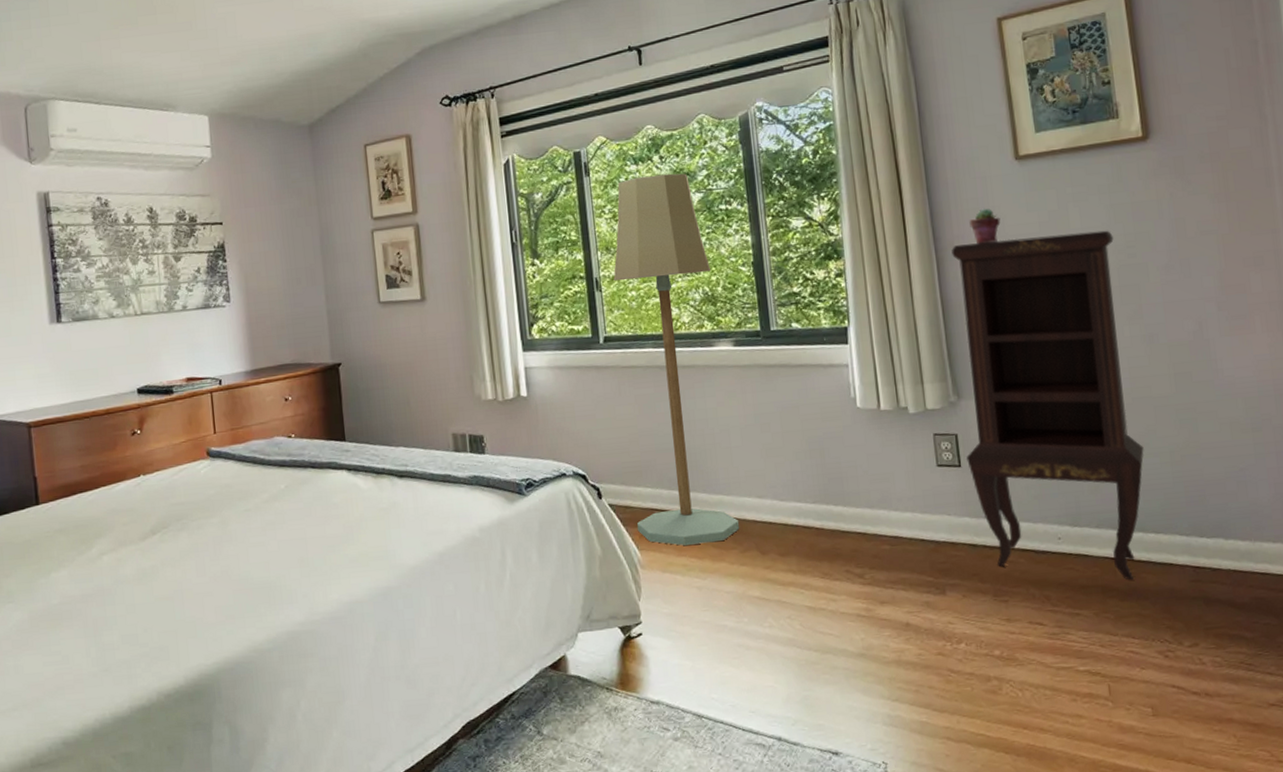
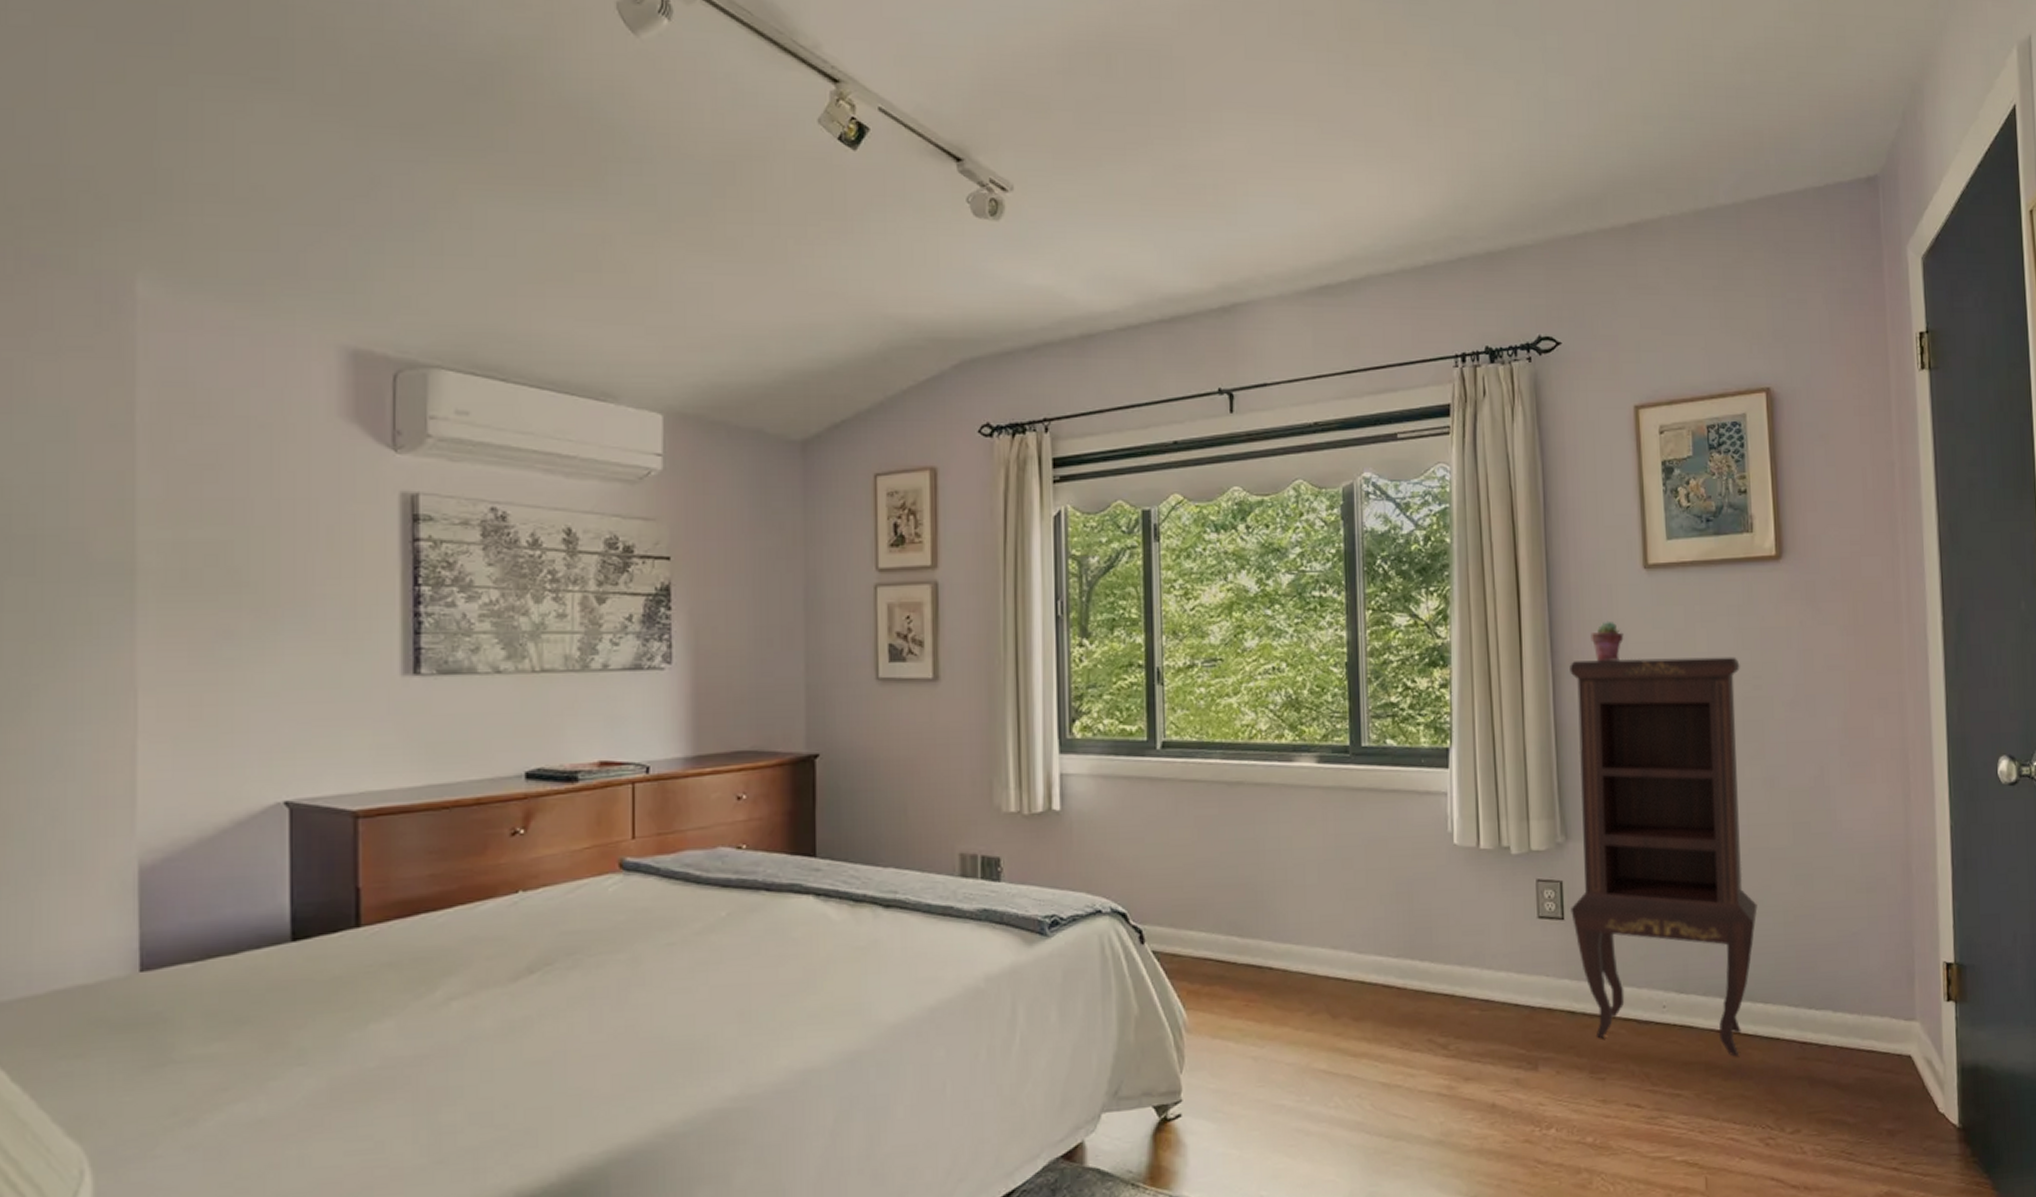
floor lamp: present [613,173,740,546] -> none [1179,547,1309,1006]

